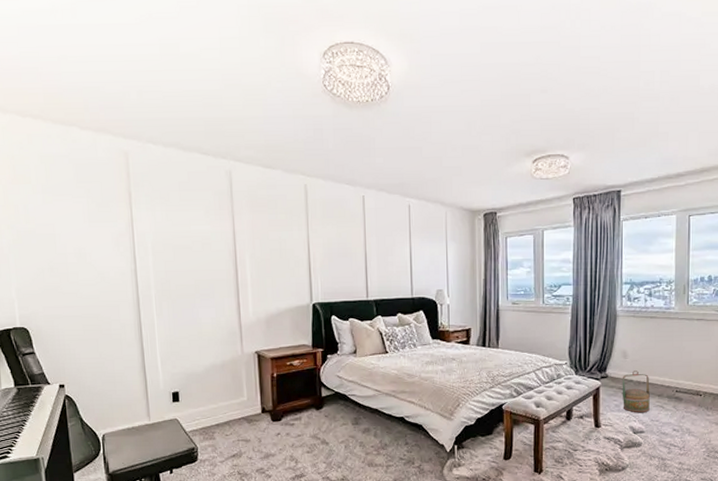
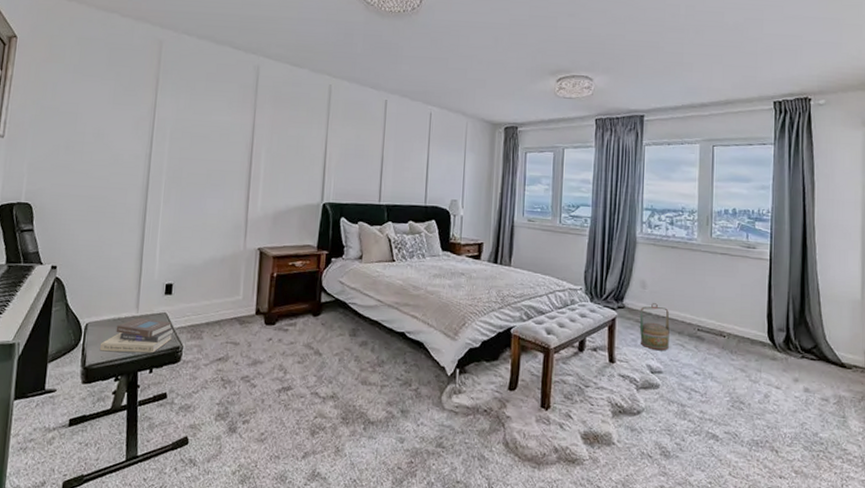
books: none [120,425,187,458] -> present [100,317,174,354]

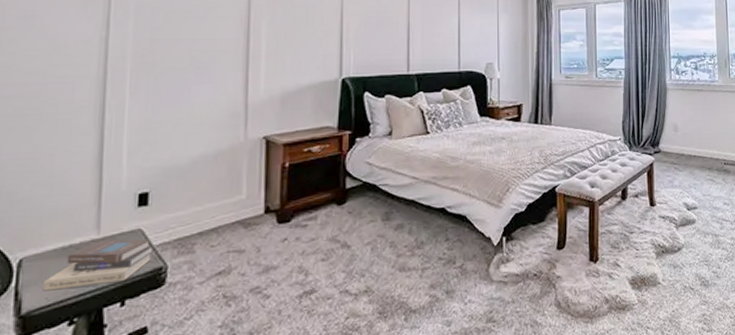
decorative basket: present [639,302,670,351] -> none [674,143,701,188]

